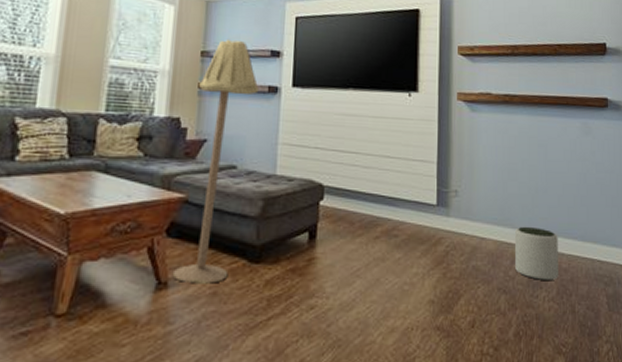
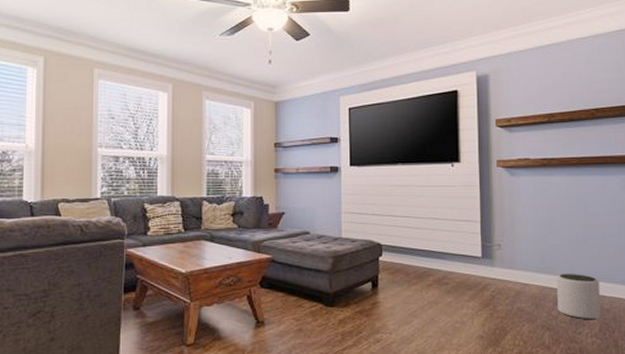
floor lamp: present [172,39,259,284] -> none [267,131,323,323]

